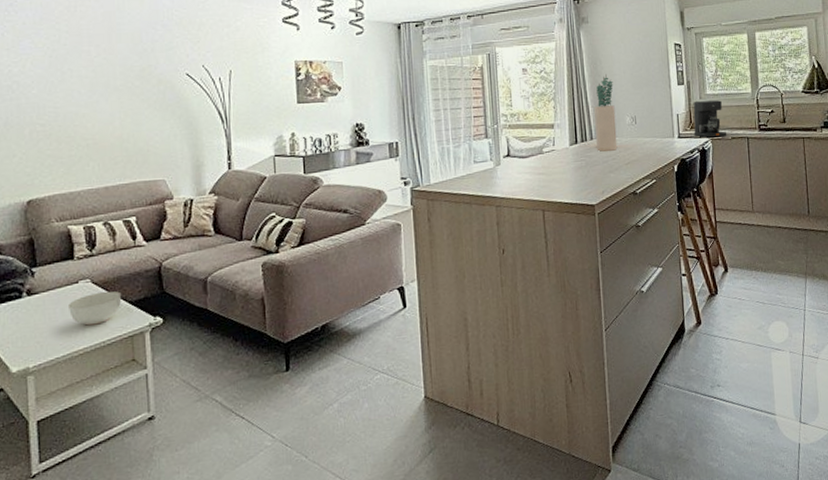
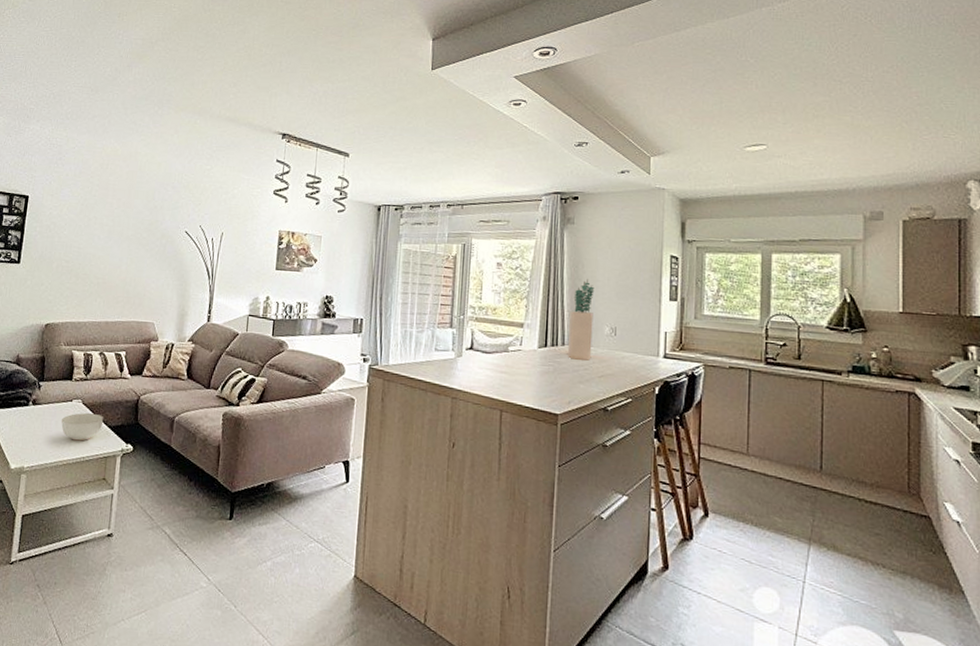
coffee maker: present [693,99,727,138] -> none [683,320,724,365]

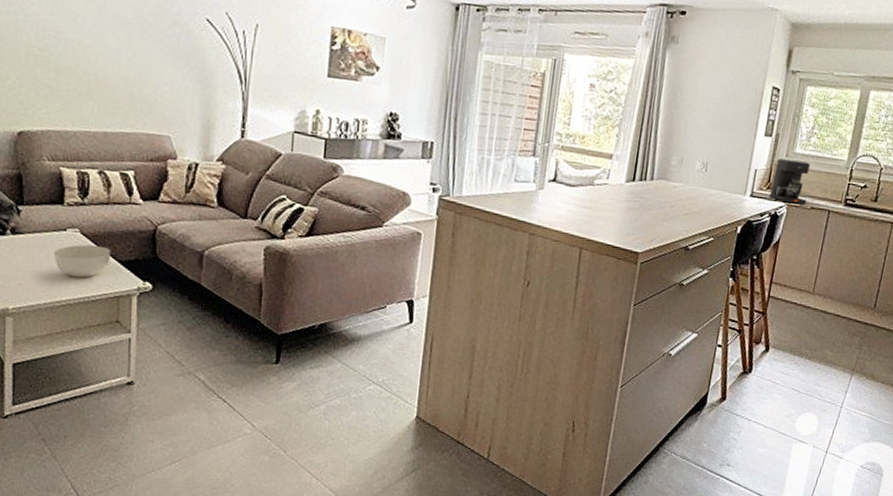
vase: present [568,279,595,362] -> none [655,108,691,198]
coffee maker: none [683,320,724,365] -> present [768,158,810,205]

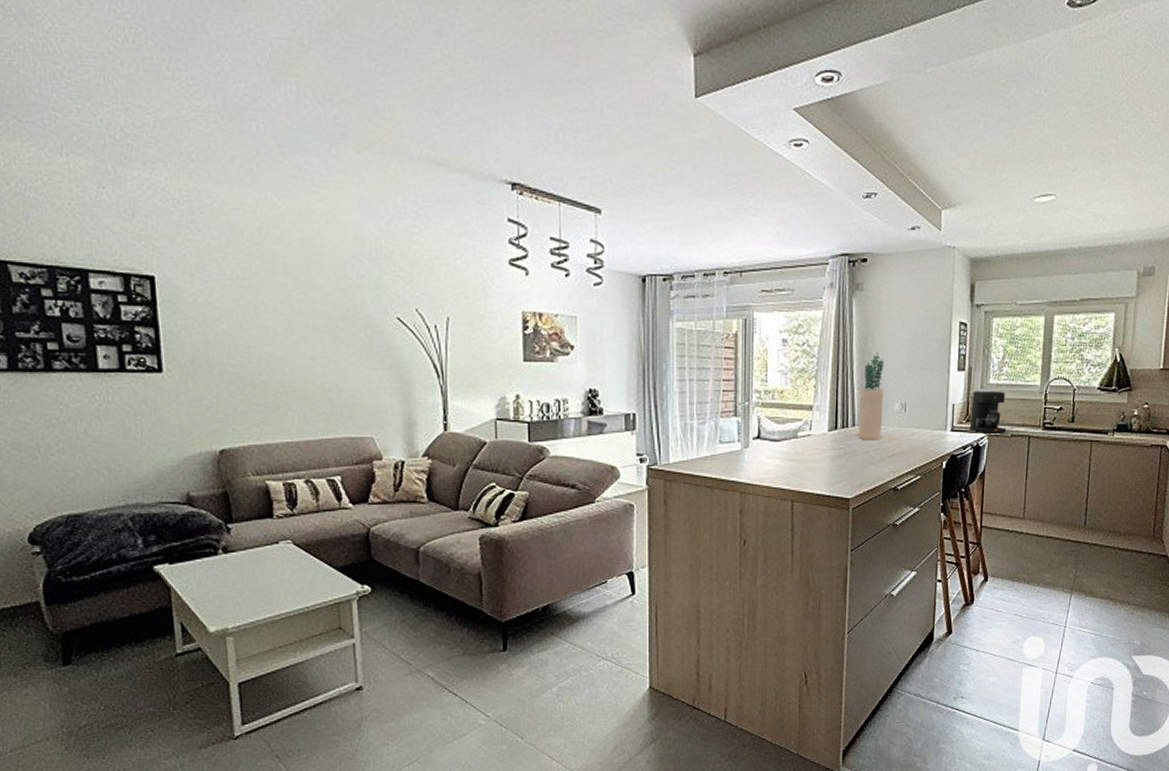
bowl: present [54,244,112,278] -> none [269,554,327,589]
vase: none [655,108,691,198] -> present [858,352,885,442]

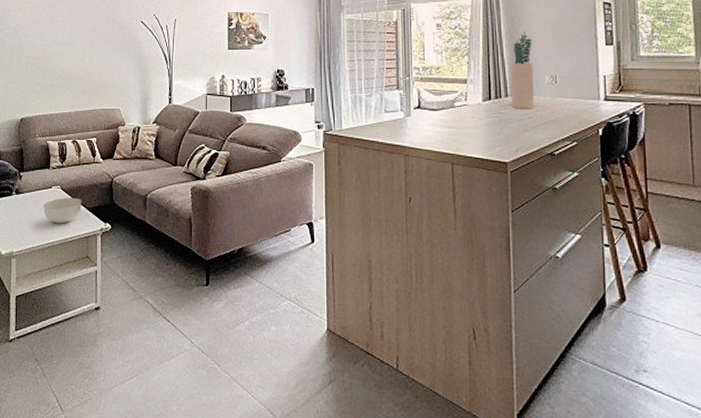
bowl: none [269,554,327,589] -> present [44,197,82,224]
coffee maker: present [969,390,1007,433] -> none [623,62,664,102]

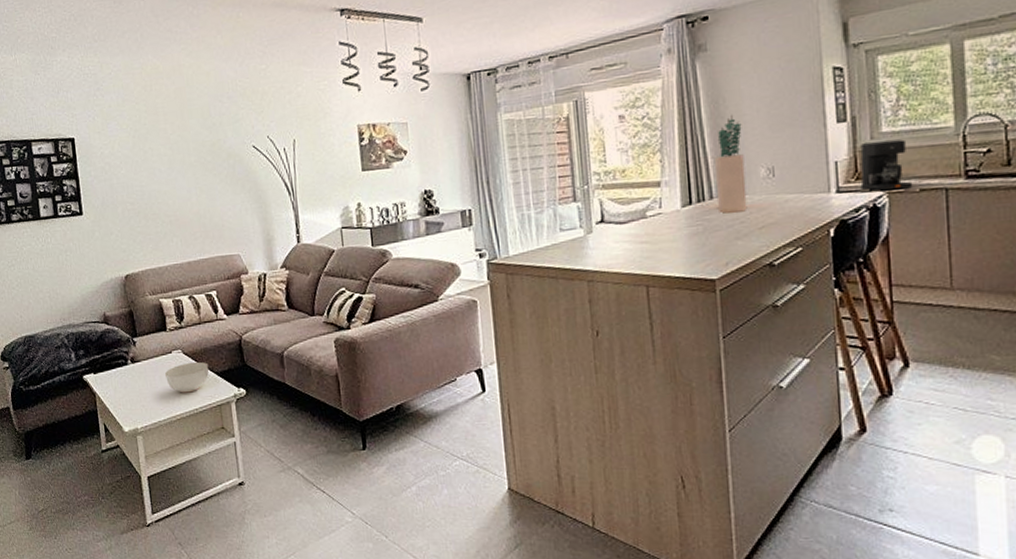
coffee maker: none [623,62,664,102] -> present [860,139,913,192]

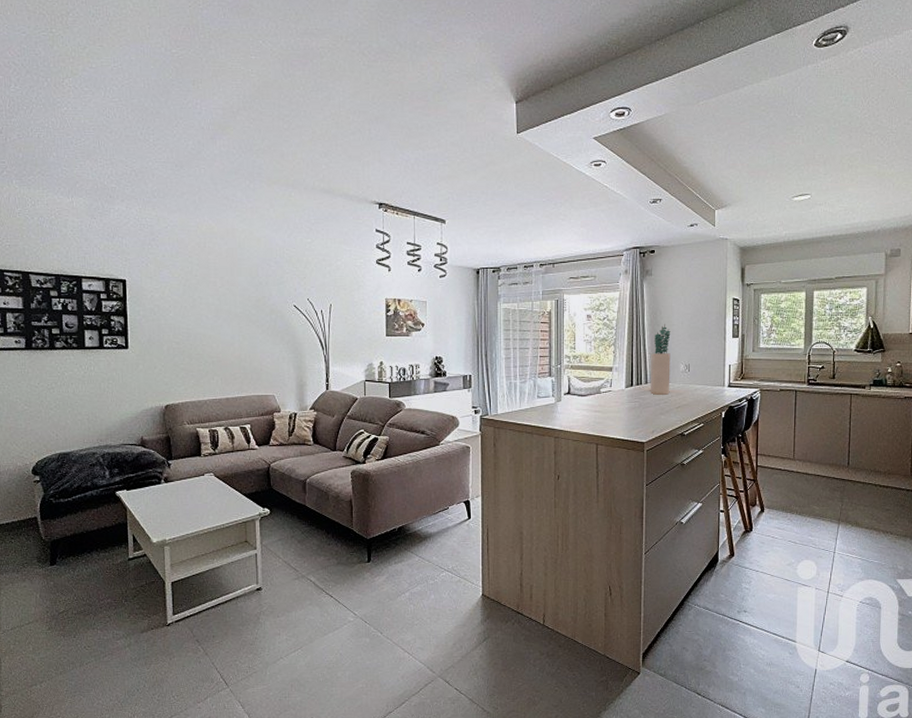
bowl: present [165,361,209,393] -> none [196,484,238,511]
coffee maker: present [860,139,913,192] -> none [744,353,776,388]

